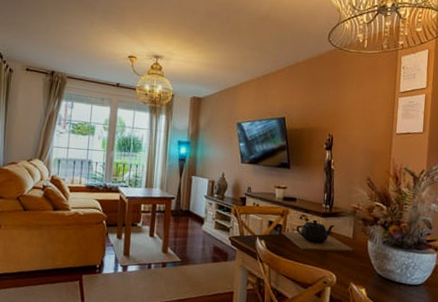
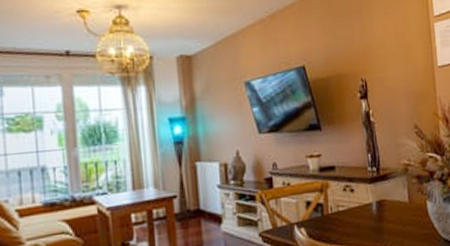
teapot: present [283,219,354,252] -> none [325,188,413,229]

